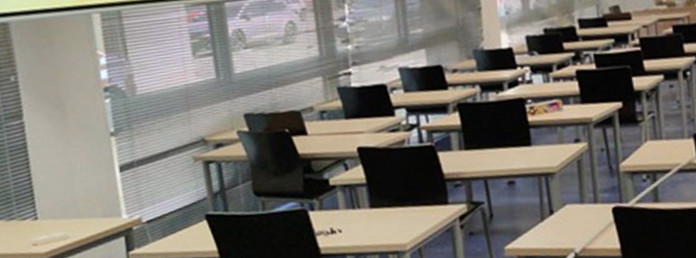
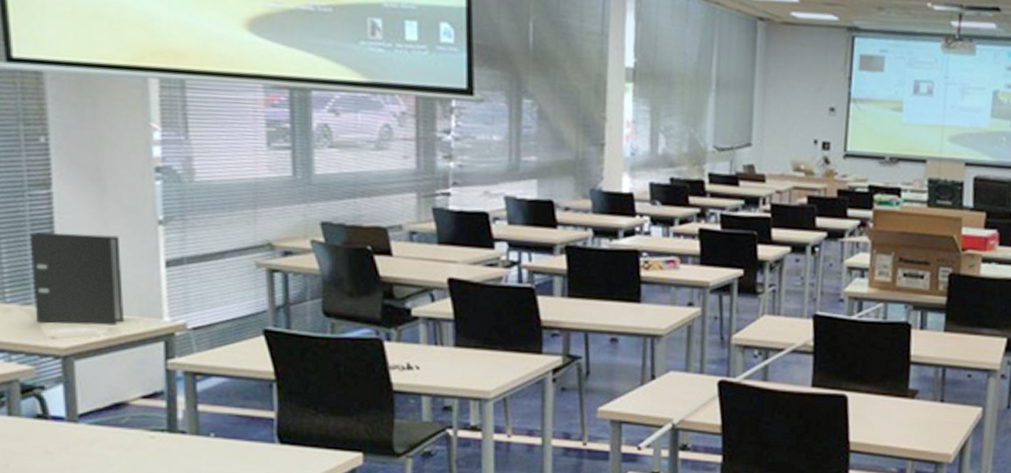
binder: none [9,150,90,233] -> present [29,231,124,326]

